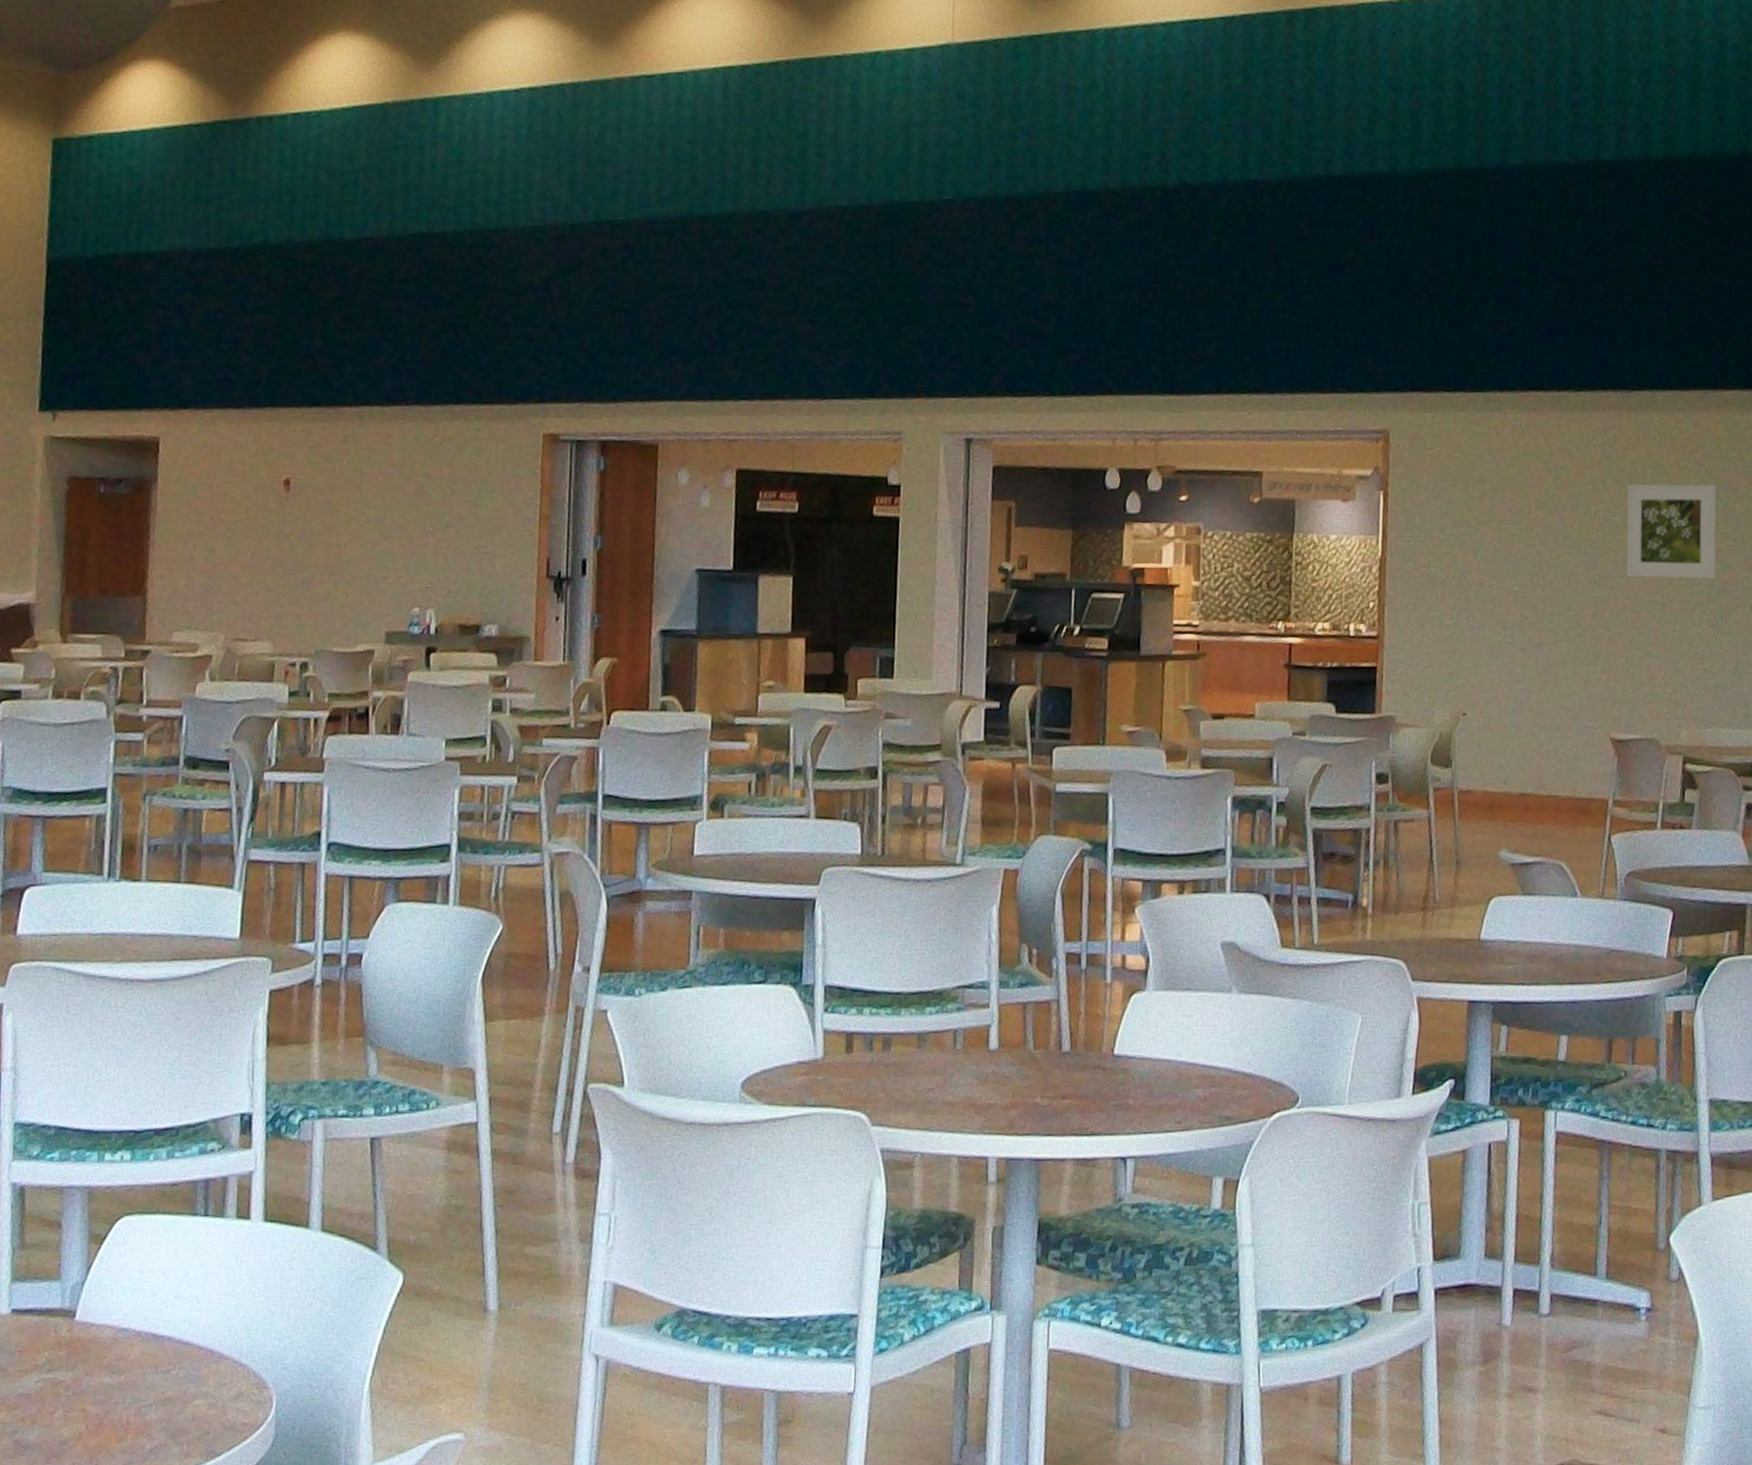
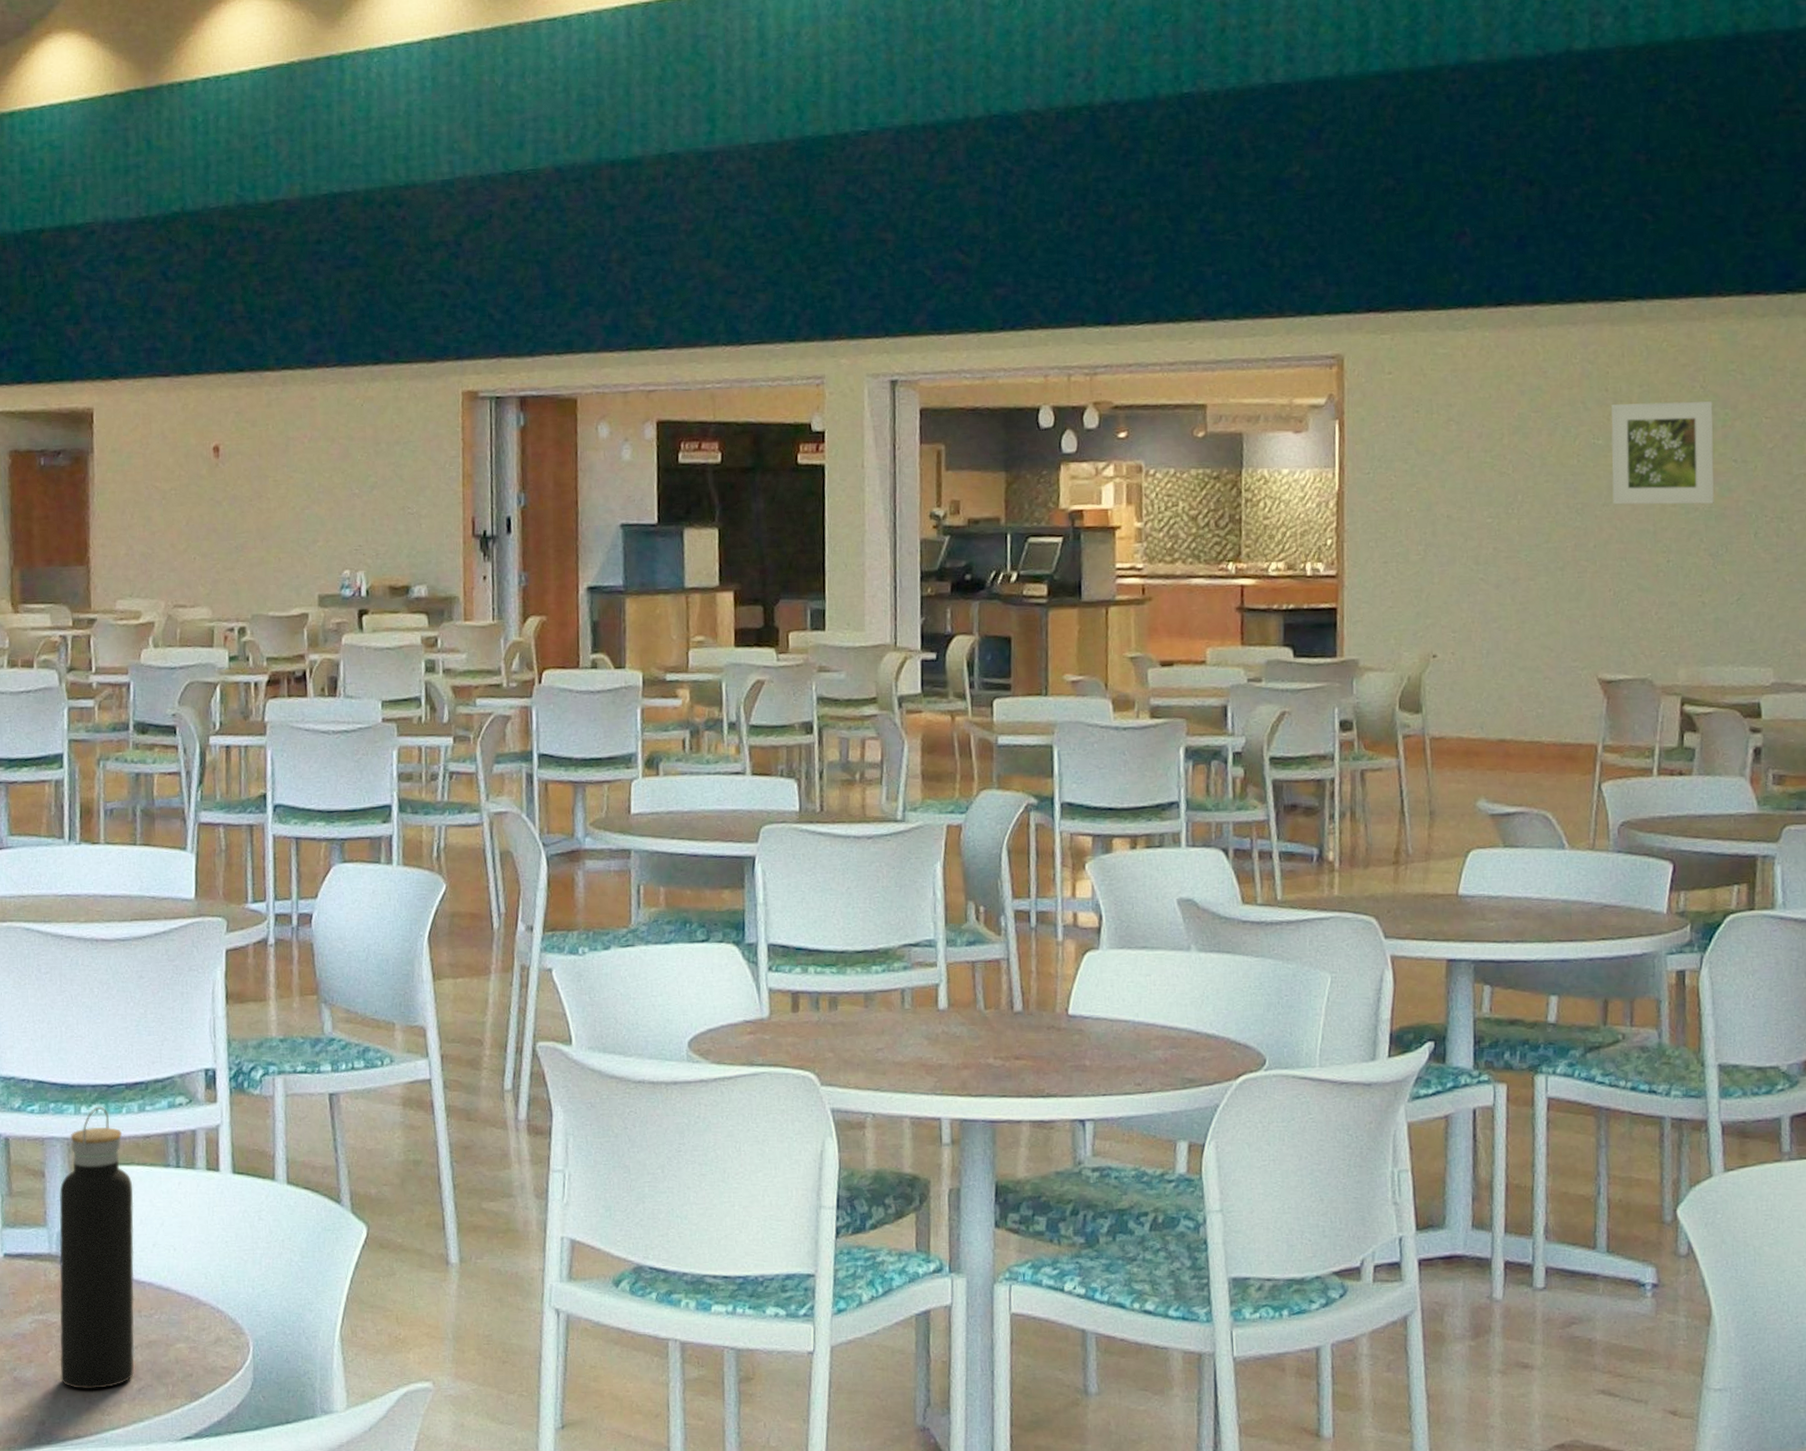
water bottle: none [66,1153,157,1452] -> present [59,1106,135,1390]

